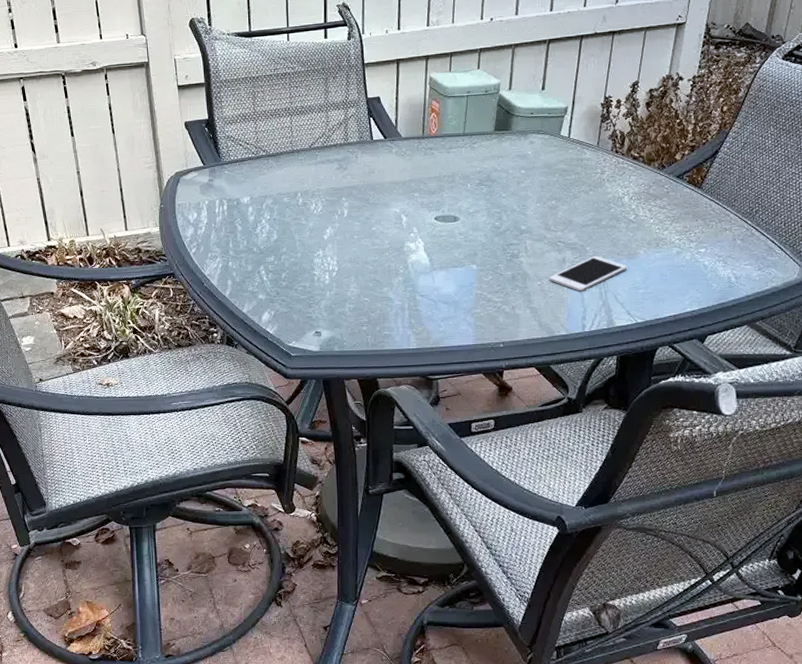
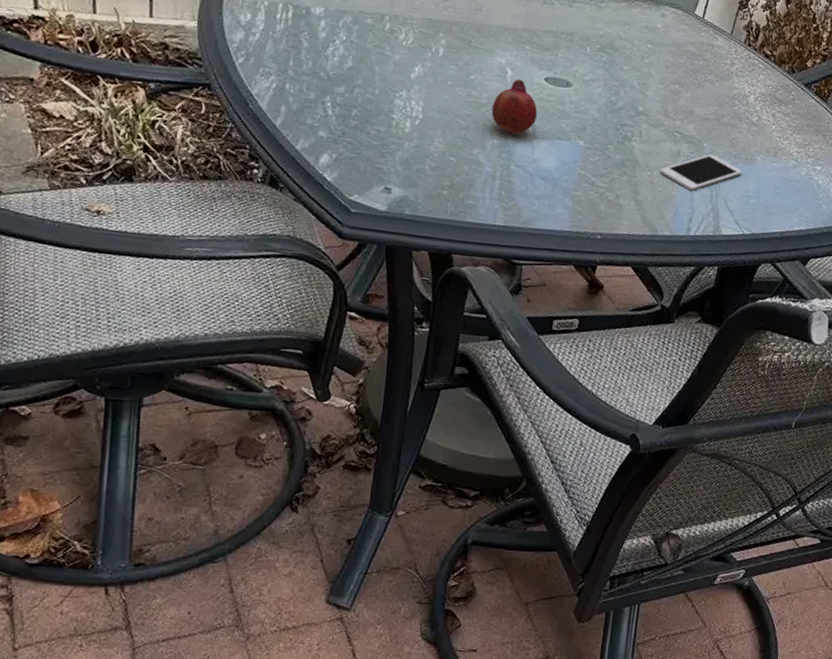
fruit: none [393,223,433,272] -> present [491,79,538,136]

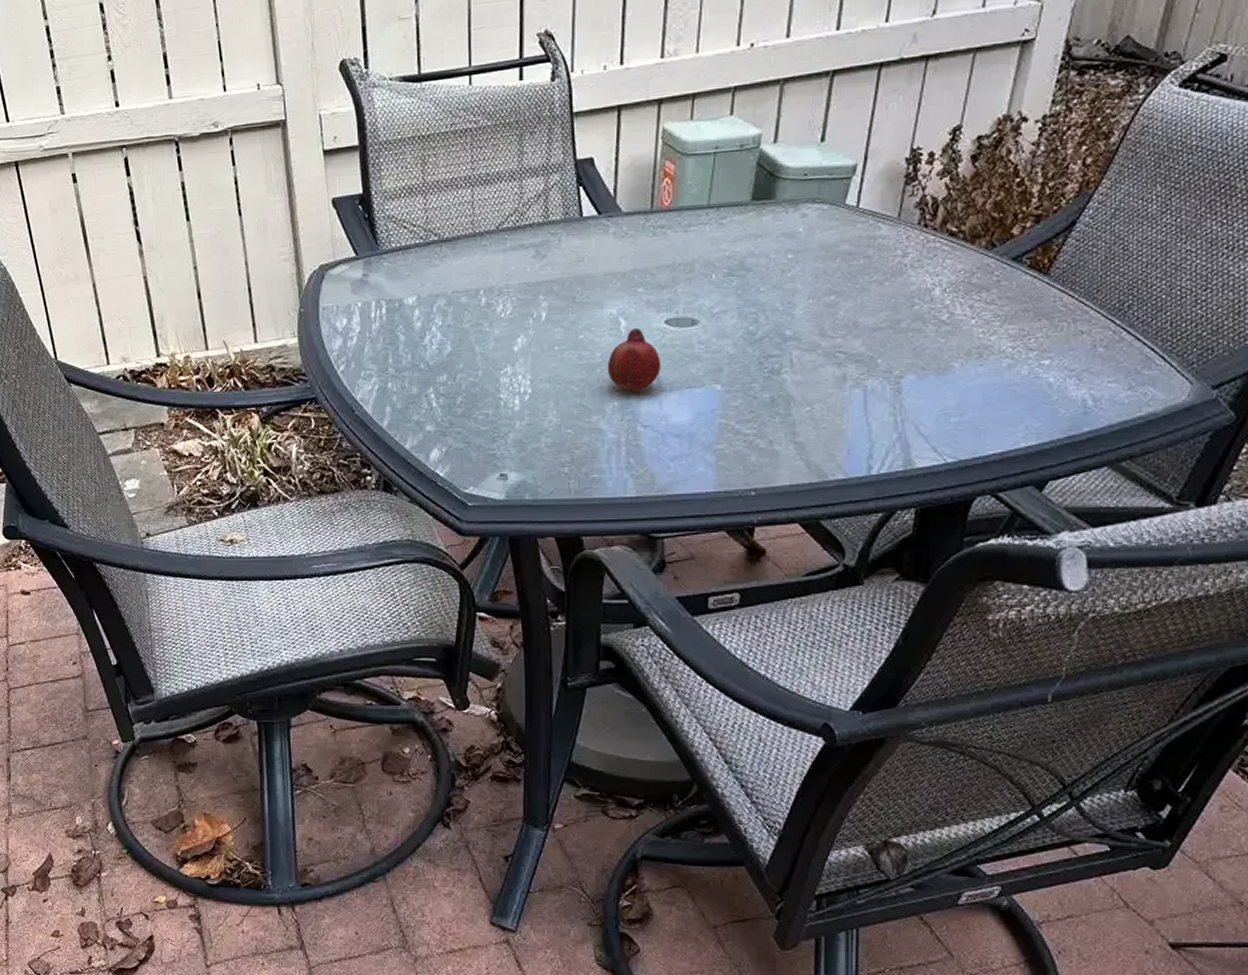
cell phone: present [660,153,743,191] -> none [822,370,936,420]

